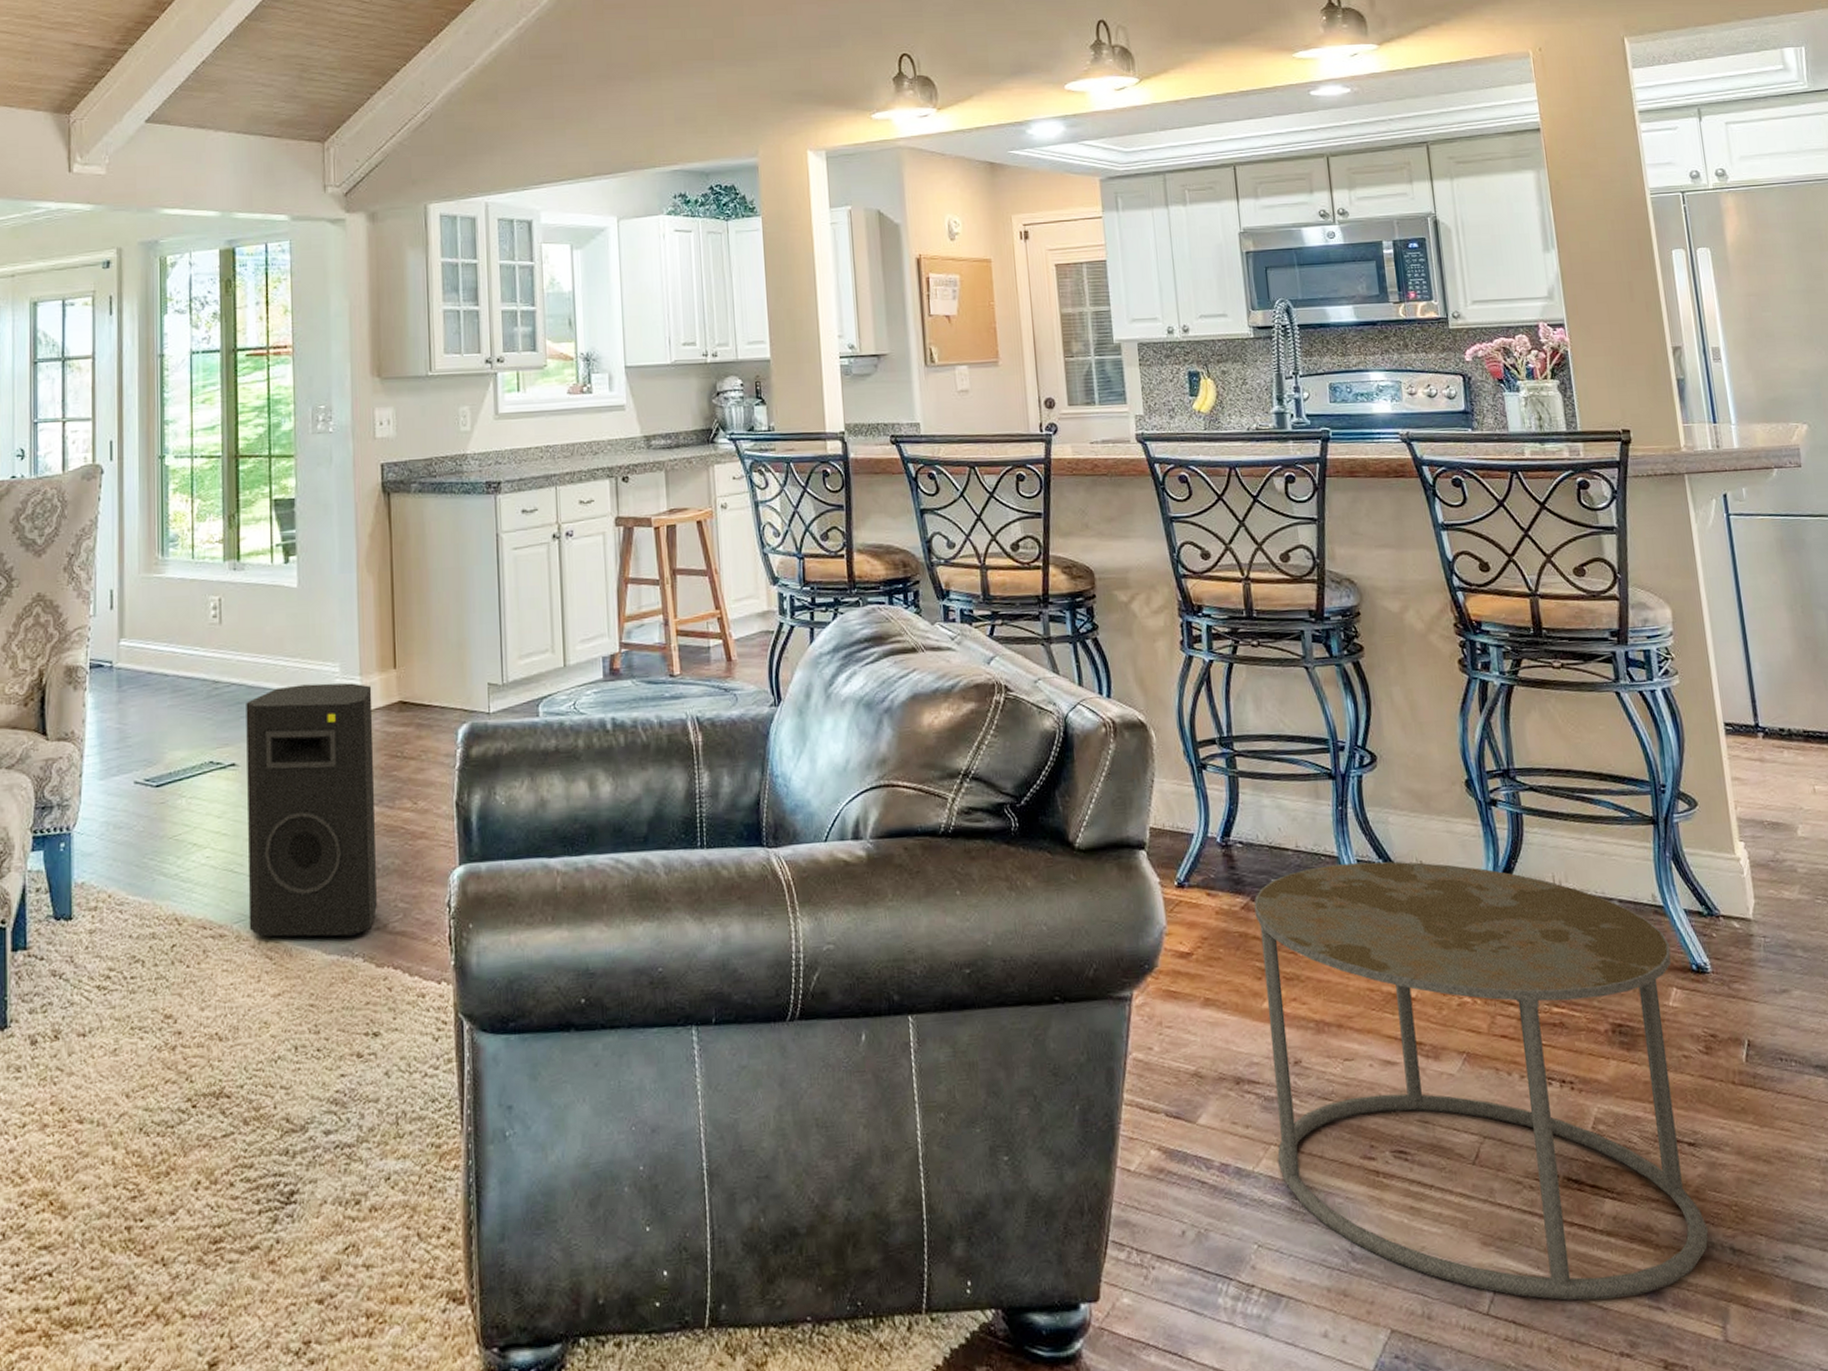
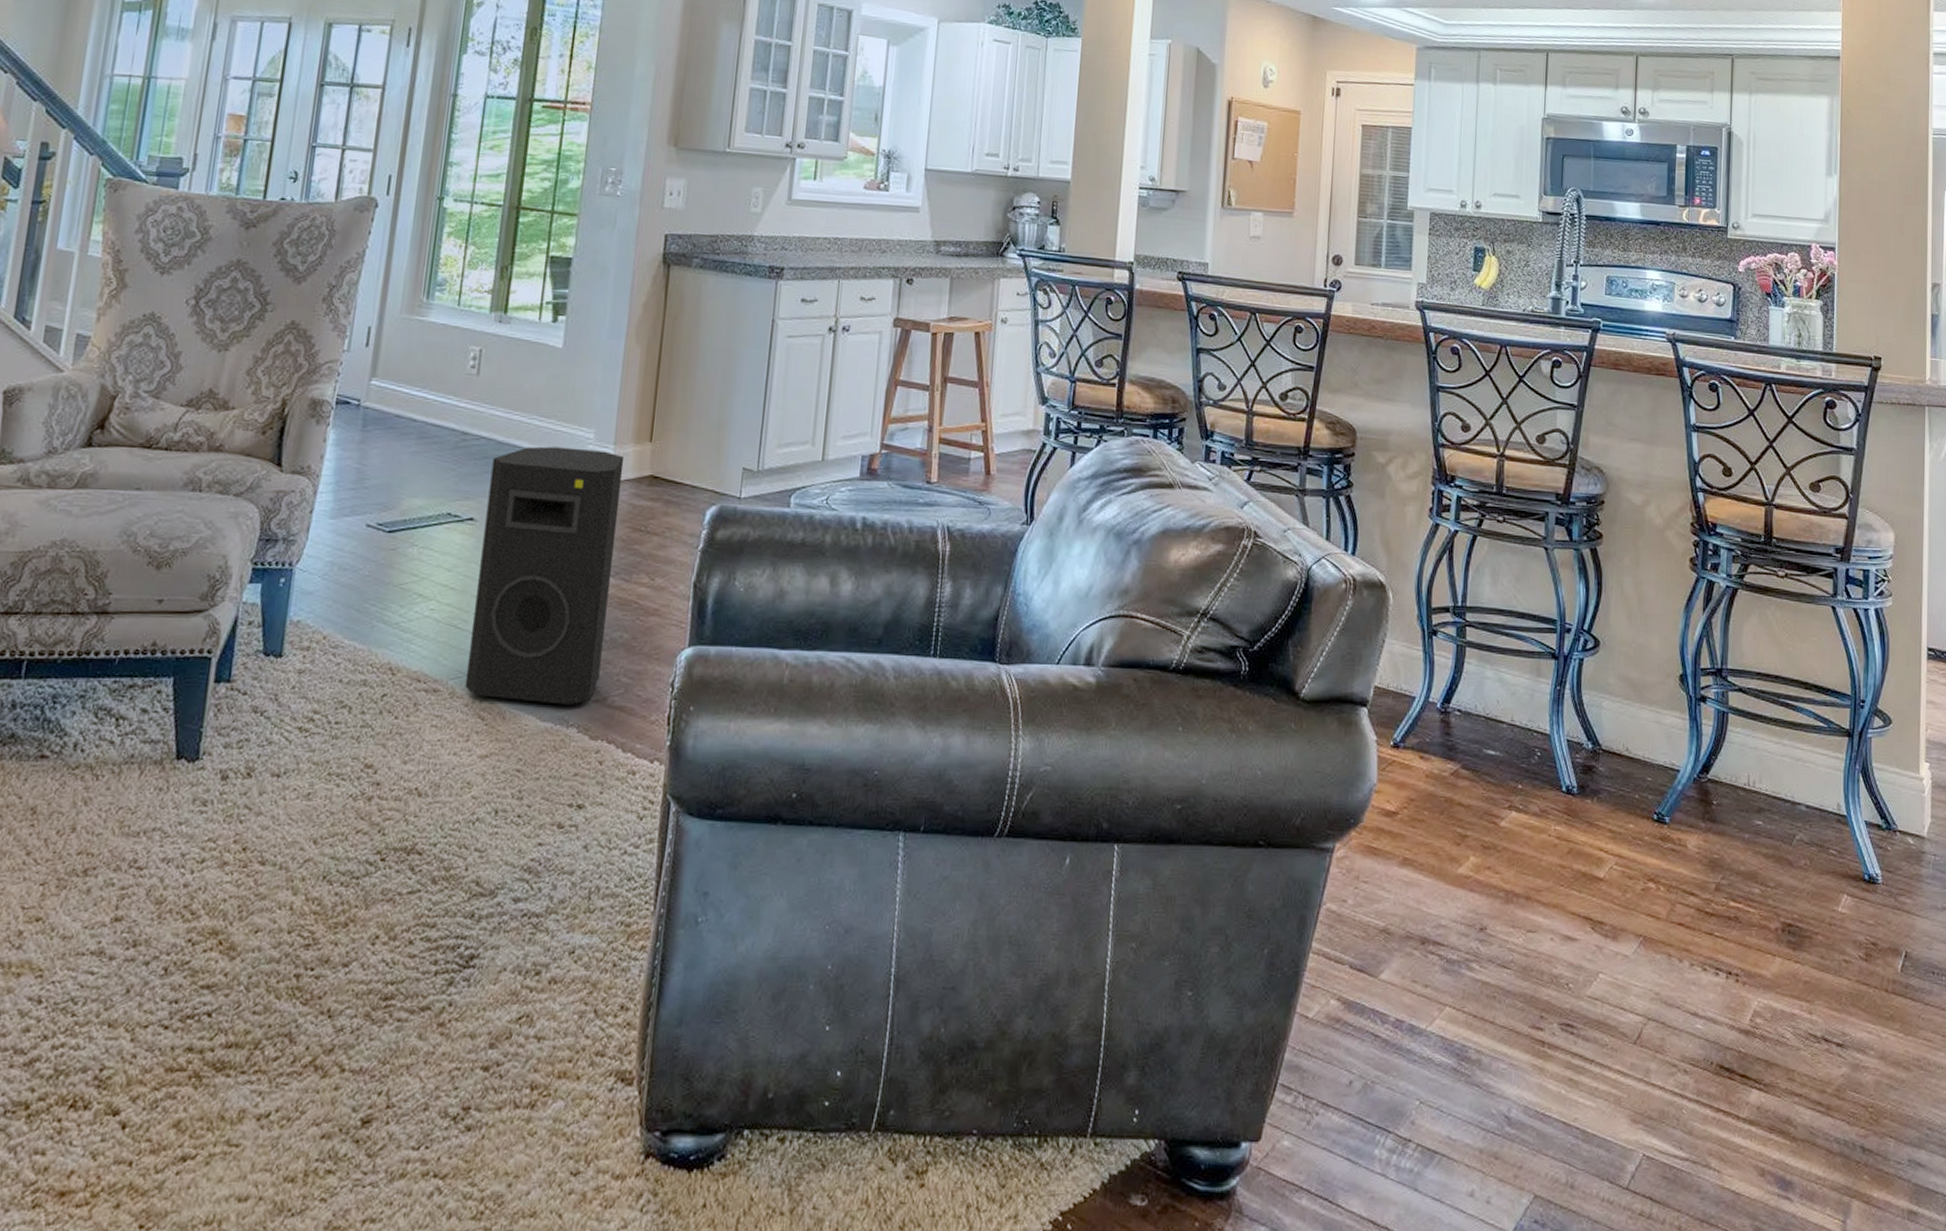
side table: present [1254,861,1708,1301] -> none [1450,742,1847,1186]

